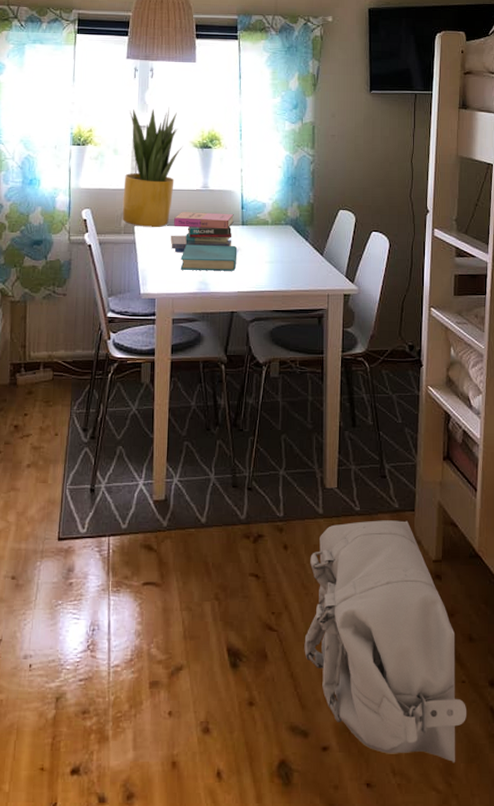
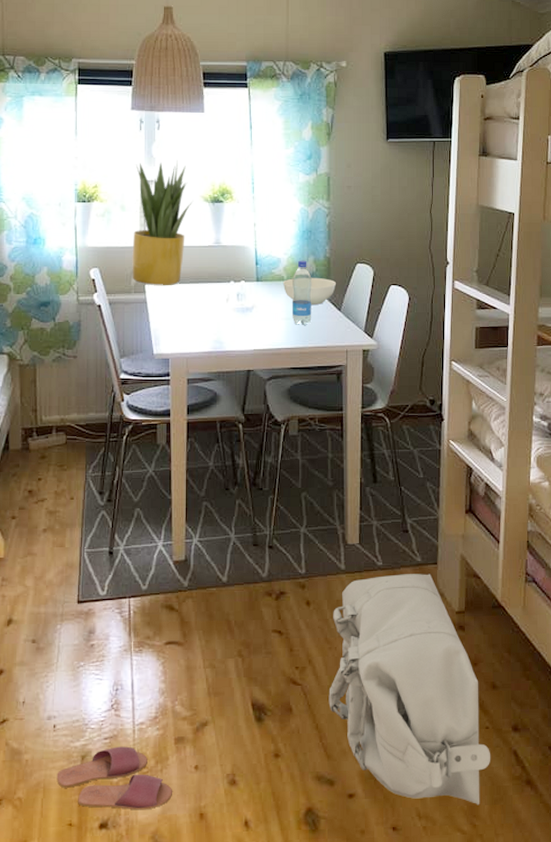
slippers: none [30,689,145,756] -> present [57,746,172,810]
books: present [170,212,234,253] -> none [183,269,248,311]
book: present [180,244,238,271] -> none [194,302,253,329]
bowl: none [268,222,320,250] -> present [283,277,337,306]
bottle: none [275,205,296,269] -> present [291,260,312,325]

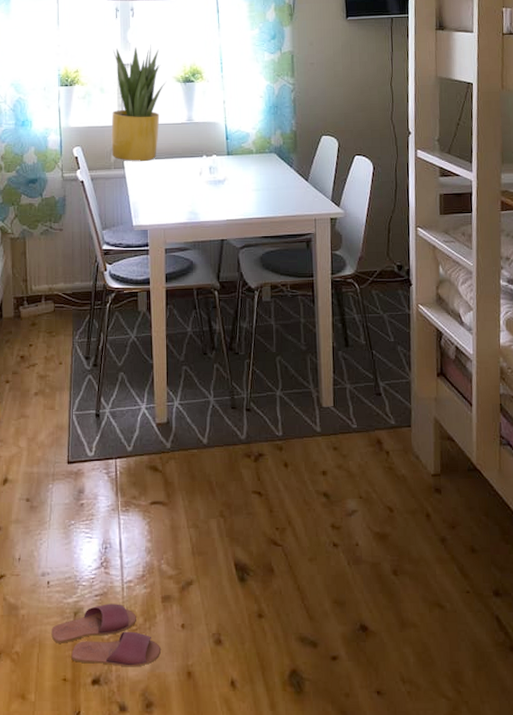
bowl: present [283,277,337,306] -> none [253,150,303,177]
bottle: present [291,260,312,325] -> none [261,134,281,196]
duffel bag: present [328,574,490,805] -> none [309,436,473,671]

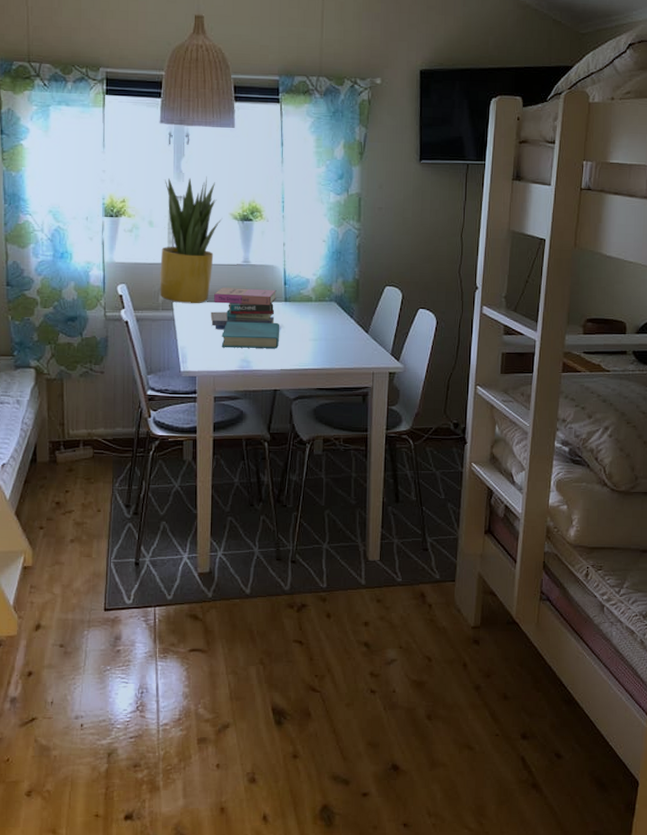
slippers: present [51,604,161,667] -> none [84,745,194,804]
books: none [159,144,219,185] -> present [210,288,276,330]
book: none [170,175,224,201] -> present [221,321,280,349]

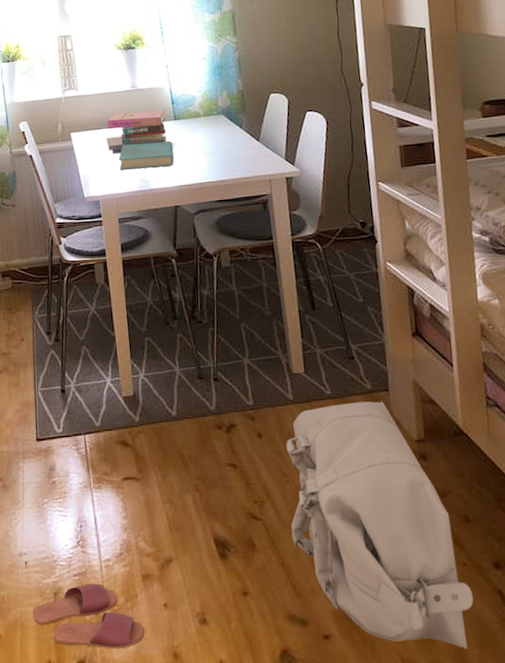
slippers: none [84,745,194,804] -> present [32,583,145,649]
planter: present [160,176,223,303] -> none [52,14,108,133]
duffel bag: none [346,590,499,806] -> present [286,401,474,650]

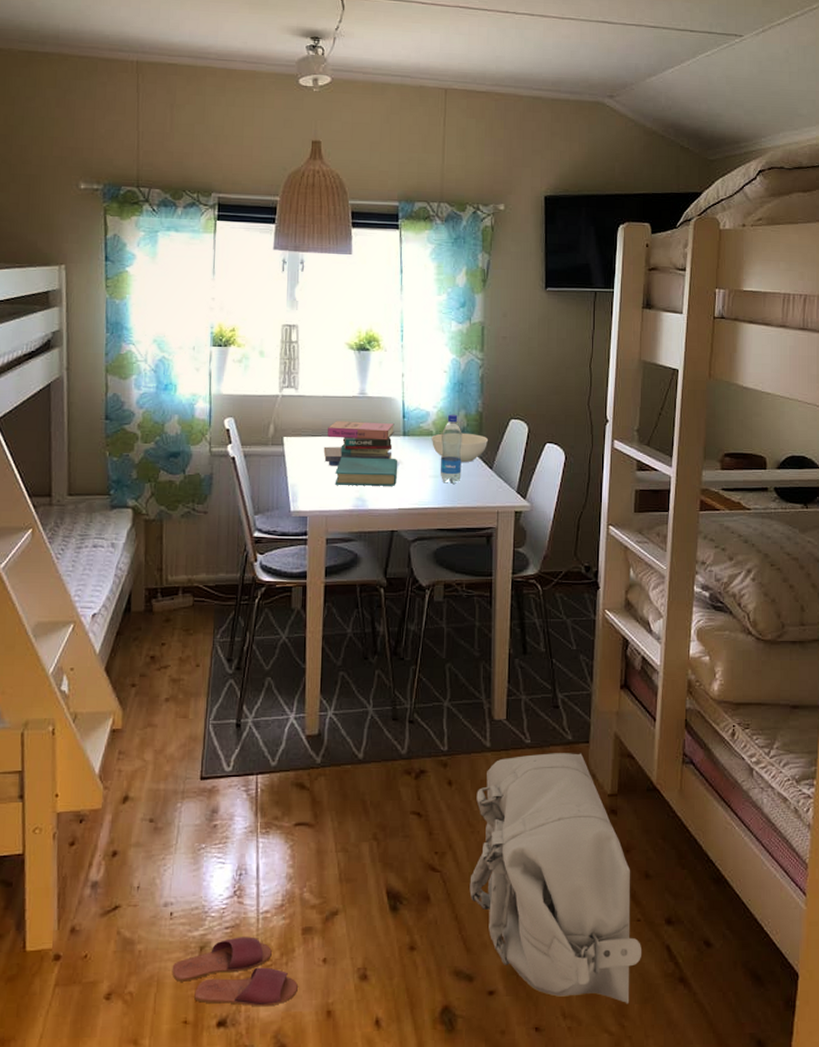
bowl: none [200,111,253,139] -> present [432,433,489,463]
bottle: none [209,95,232,159] -> present [440,414,462,484]

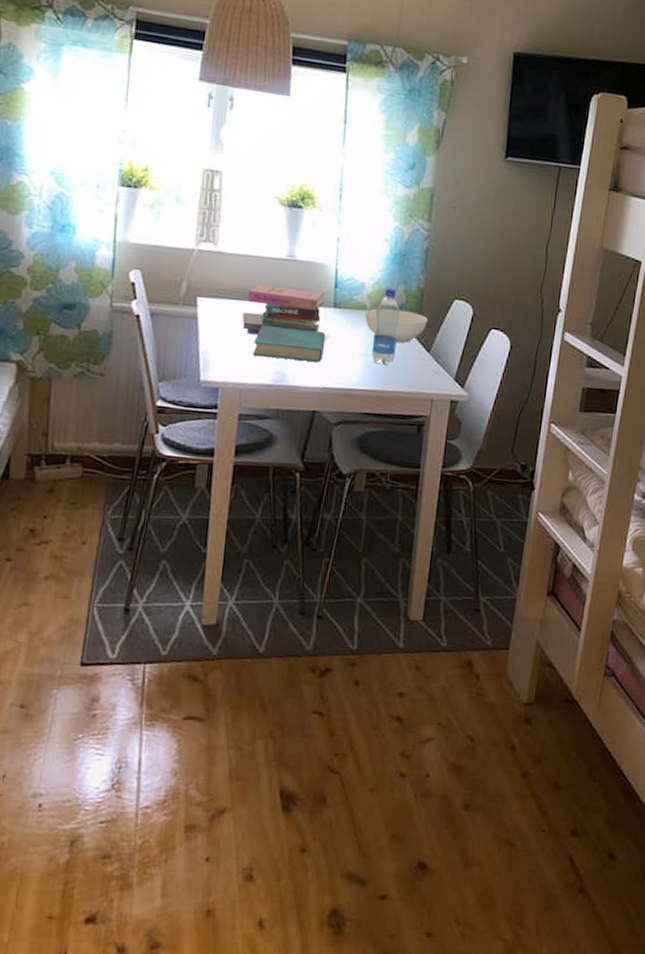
slippers: present [172,937,298,1007] -> none [38,832,177,904]
duffel bag: present [469,753,641,1004] -> none [369,657,544,913]

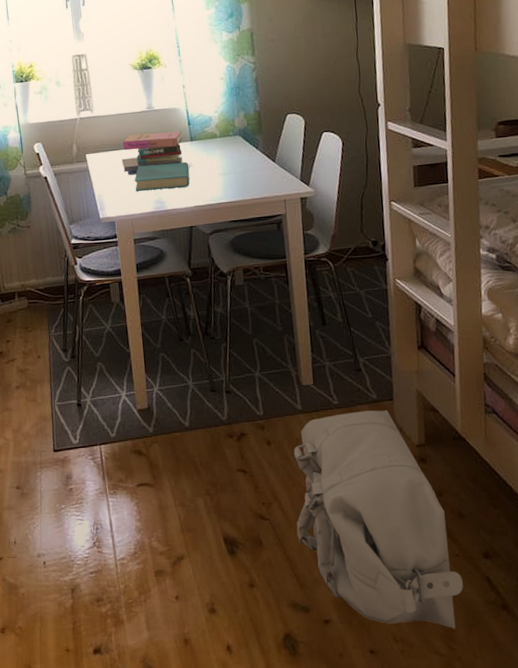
bowl: present [365,308,429,343] -> none [217,131,269,159]
duffel bag: none [369,657,544,913] -> present [294,410,463,630]
bottle: present [371,288,400,365] -> none [225,116,248,180]

